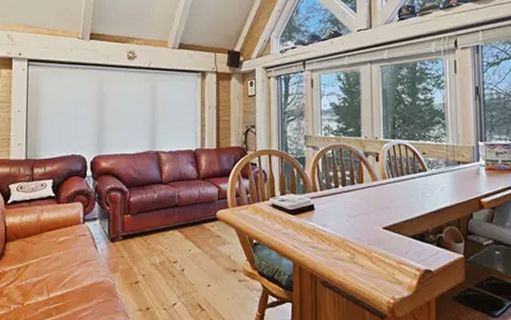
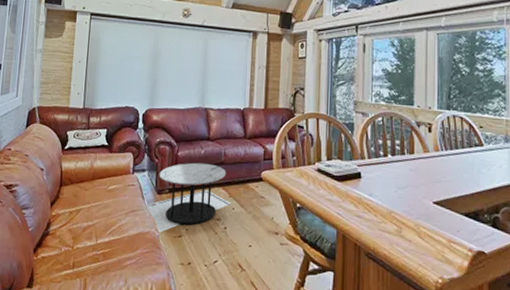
coffee table: none [100,207,188,282] -> present [147,162,232,234]

